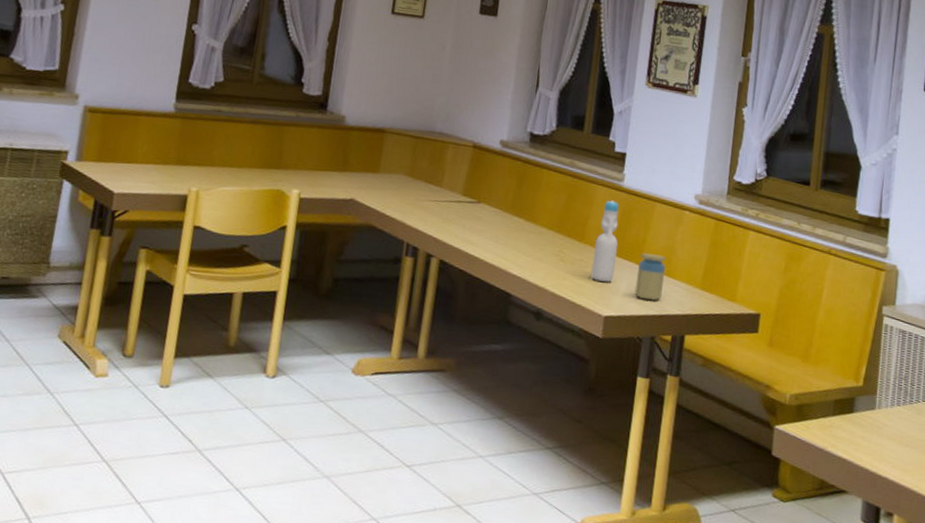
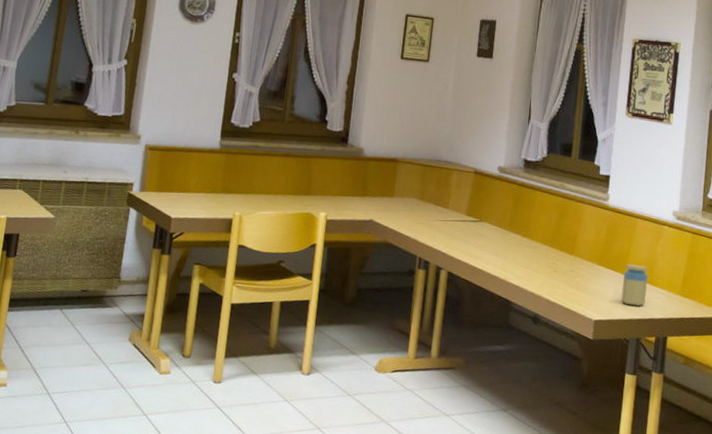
bottle: present [591,200,619,282] -> none [581,217,605,290]

